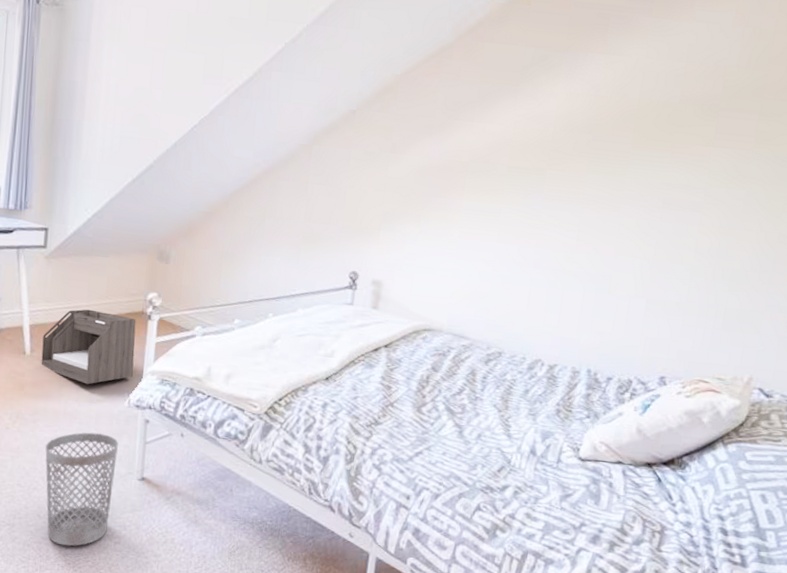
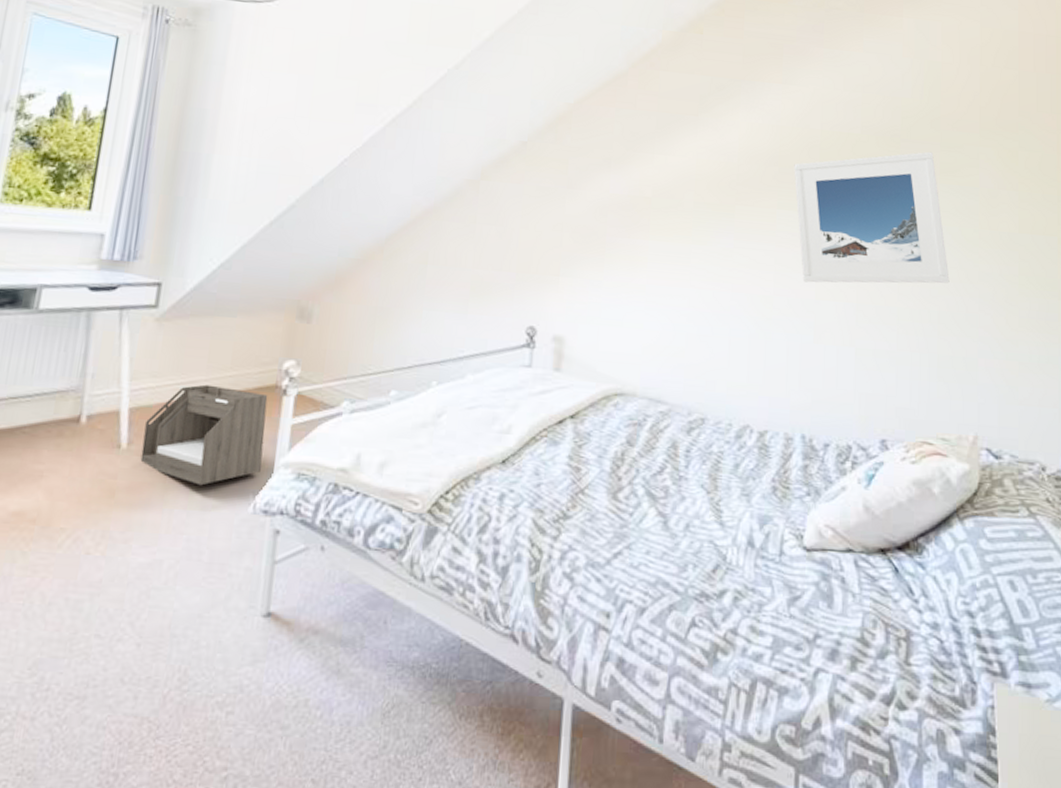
wastebasket: present [45,432,118,547] -> none [133,552,238,724]
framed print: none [604,120,751,245] -> present [794,151,950,284]

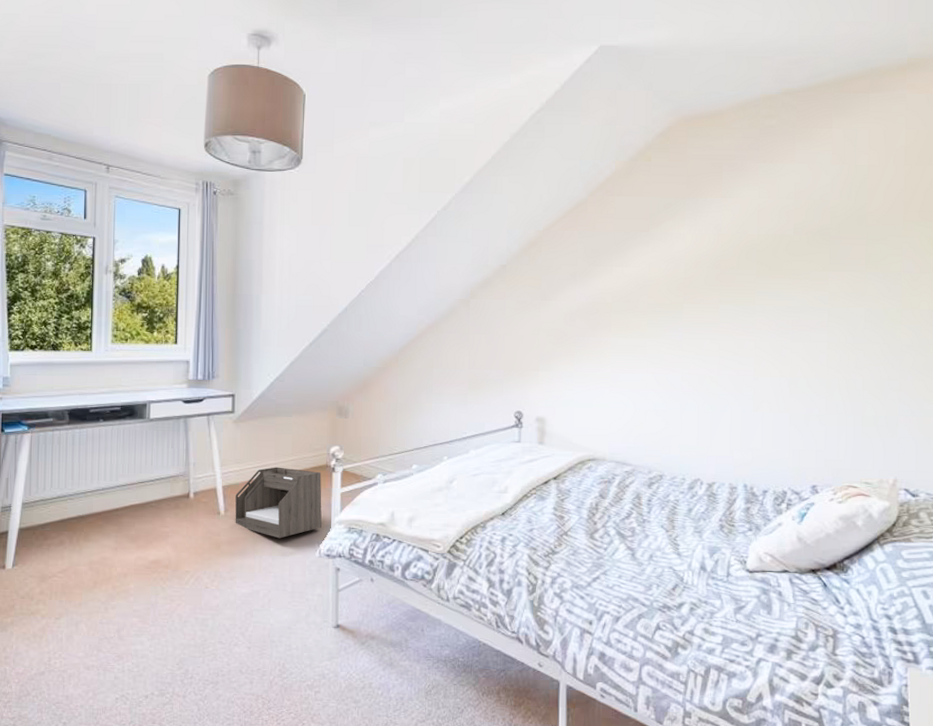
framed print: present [794,151,950,284] -> none [734,245,874,363]

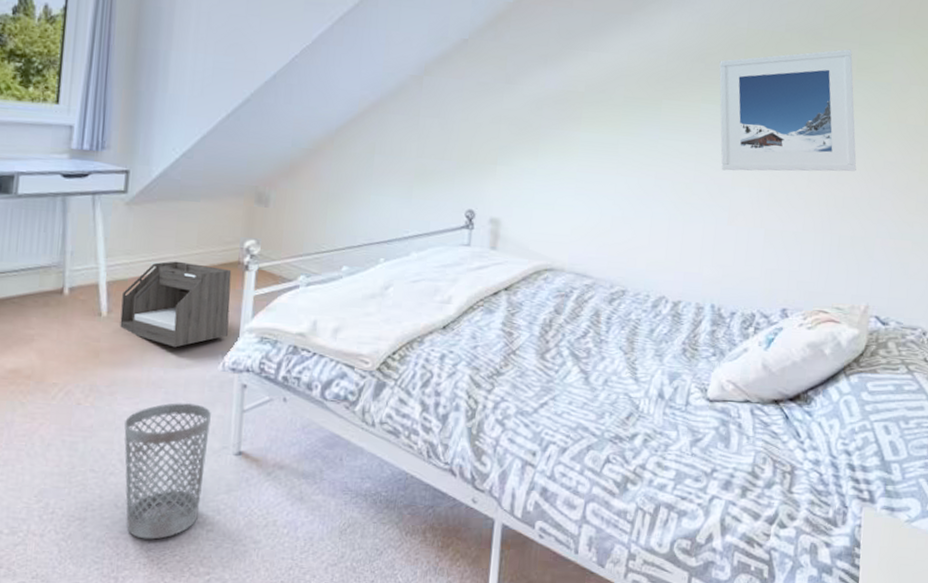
wastebasket: none [244,585,312,700] -> present [124,403,211,540]
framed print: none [734,245,874,363] -> present [719,49,857,172]

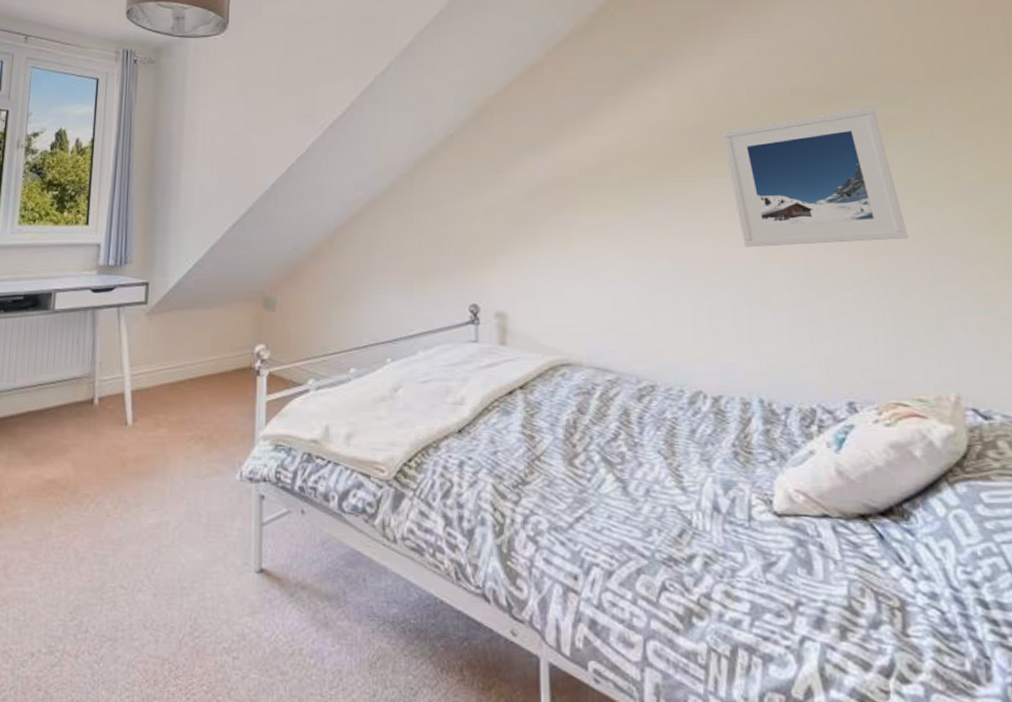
bed: present [120,261,232,348] -> none [144,368,245,457]
wastebasket: present [124,403,211,540] -> none [150,515,231,666]

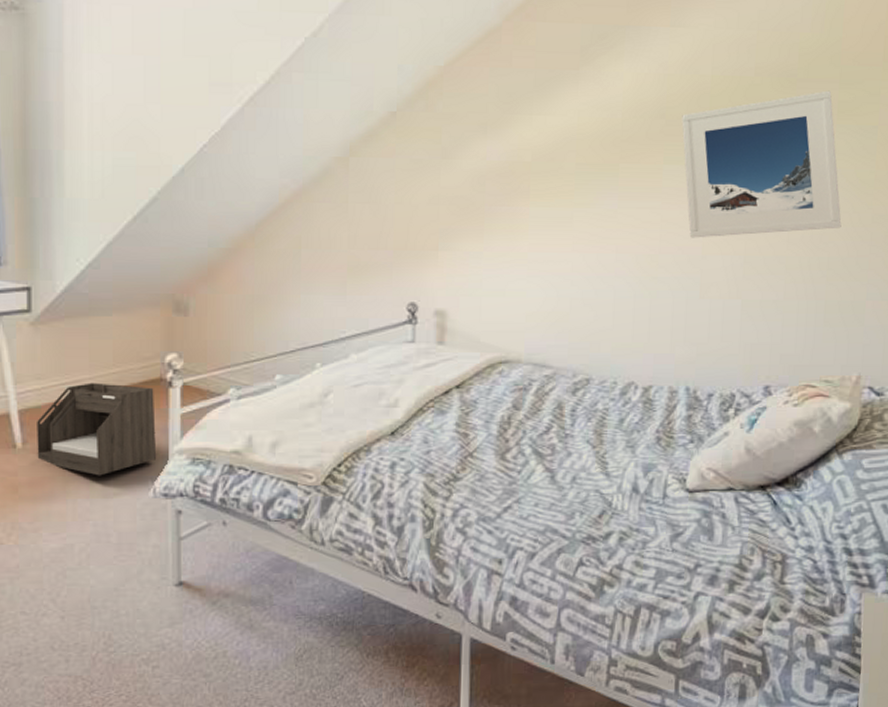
bed: none [144,368,245,457] -> present [37,382,157,476]

